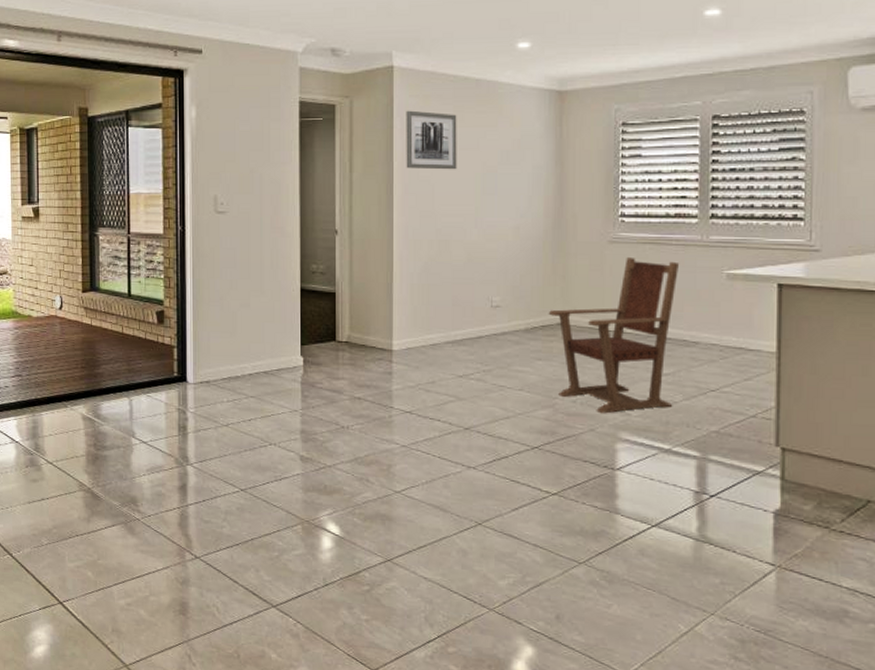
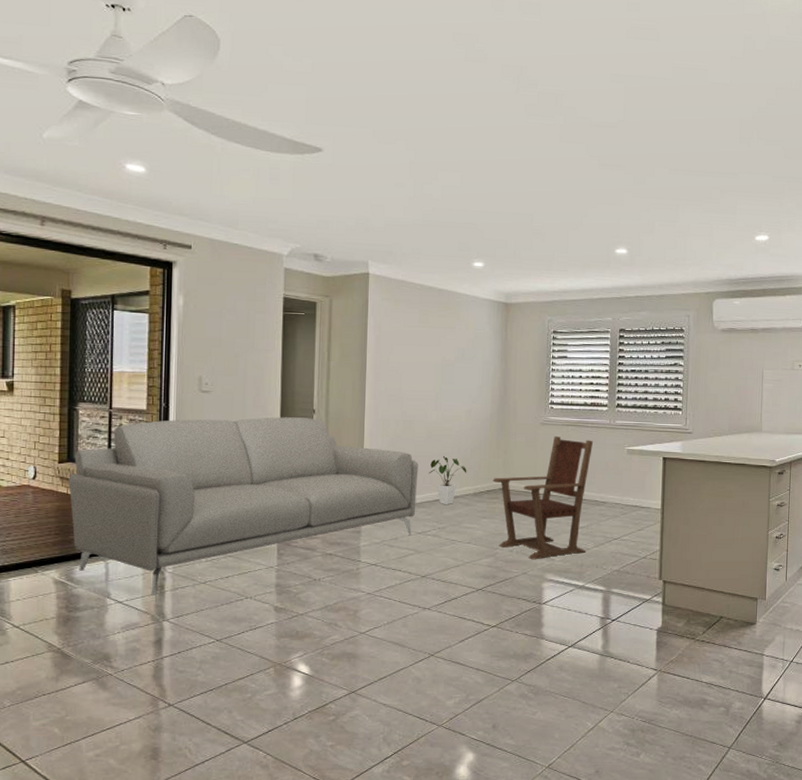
sofa: none [92,239,458,438] -> present [68,417,419,596]
wall art: present [406,110,457,170] -> none [377,311,422,362]
house plant: none [470,282,516,344] -> present [429,455,467,505]

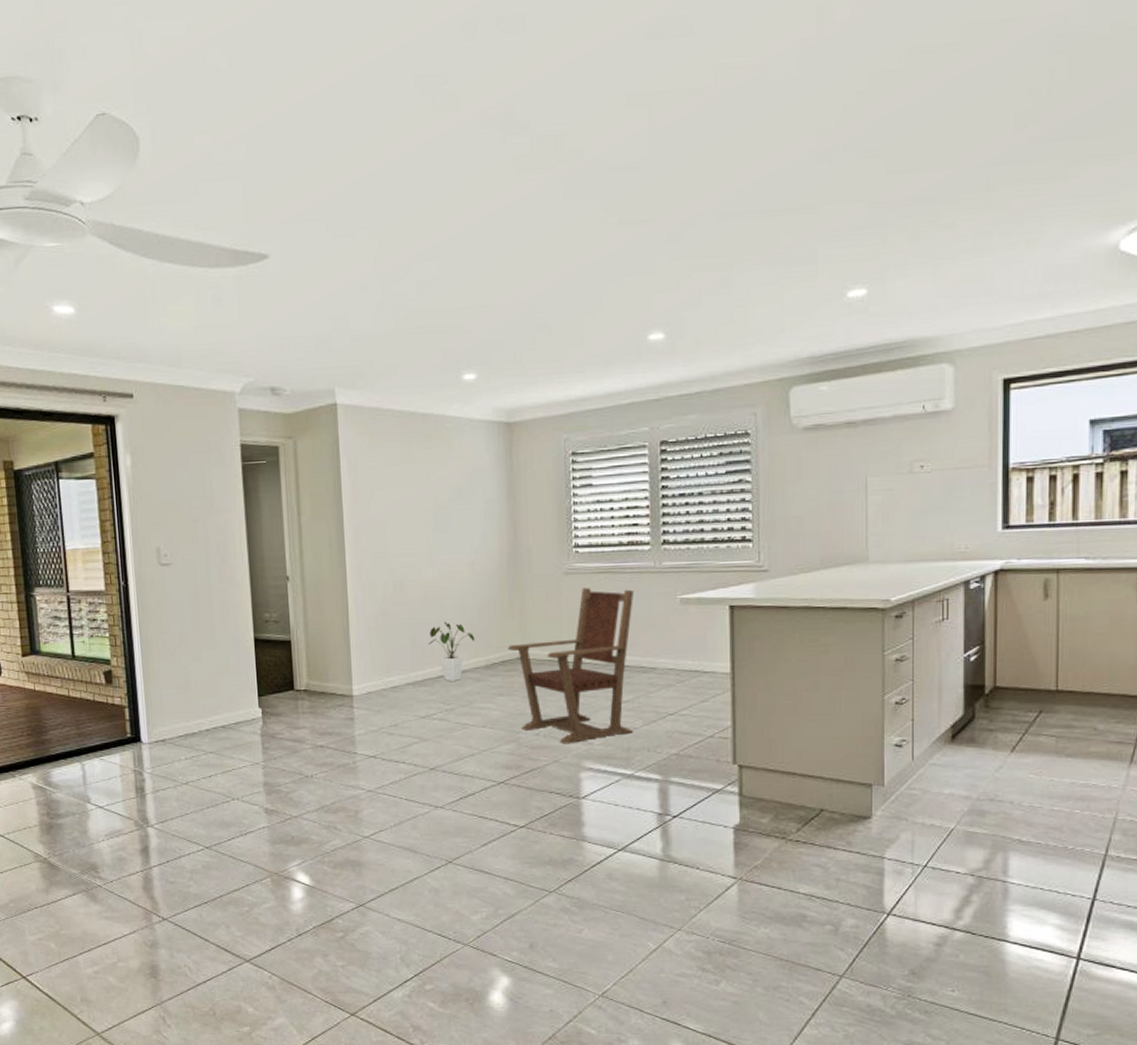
sofa: present [68,417,419,596] -> none [34,586,417,800]

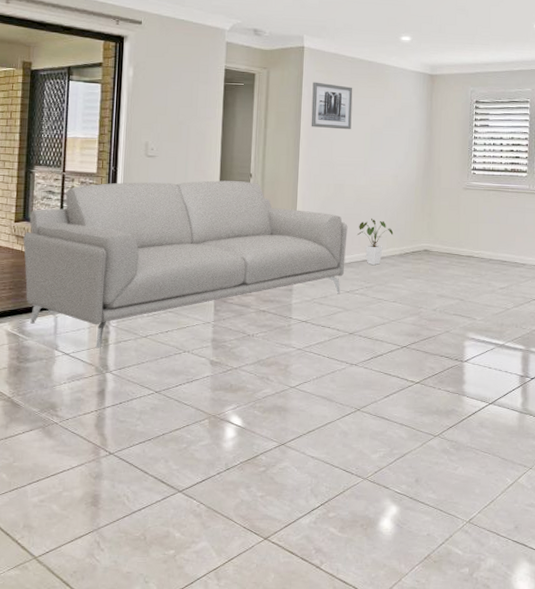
sofa: none [34,586,417,800] -> present [23,180,348,349]
wall art: none [352,448,408,509] -> present [311,82,353,130]
armchair: present [507,587,633,745] -> none [417,200,513,319]

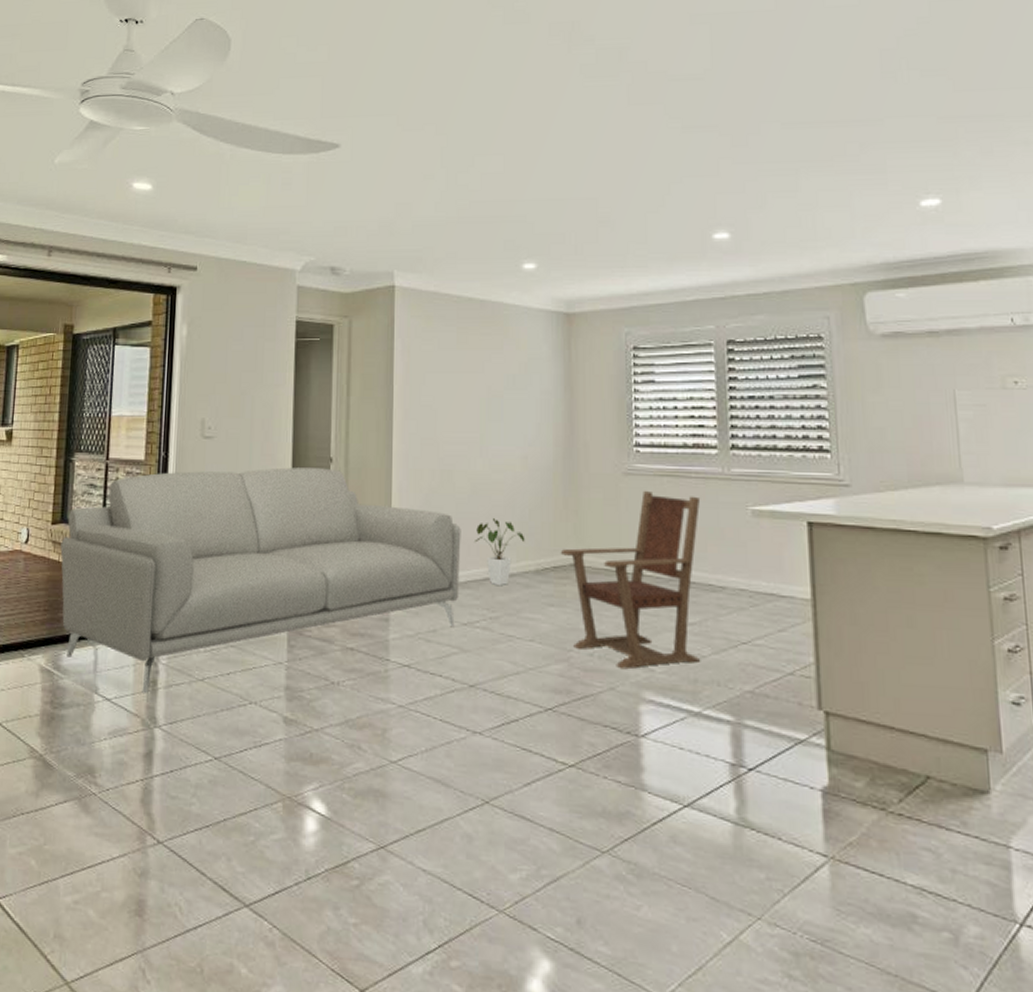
wall art: present [311,82,353,130] -> none [406,331,461,394]
armchair: none [417,200,513,319] -> present [560,490,700,670]

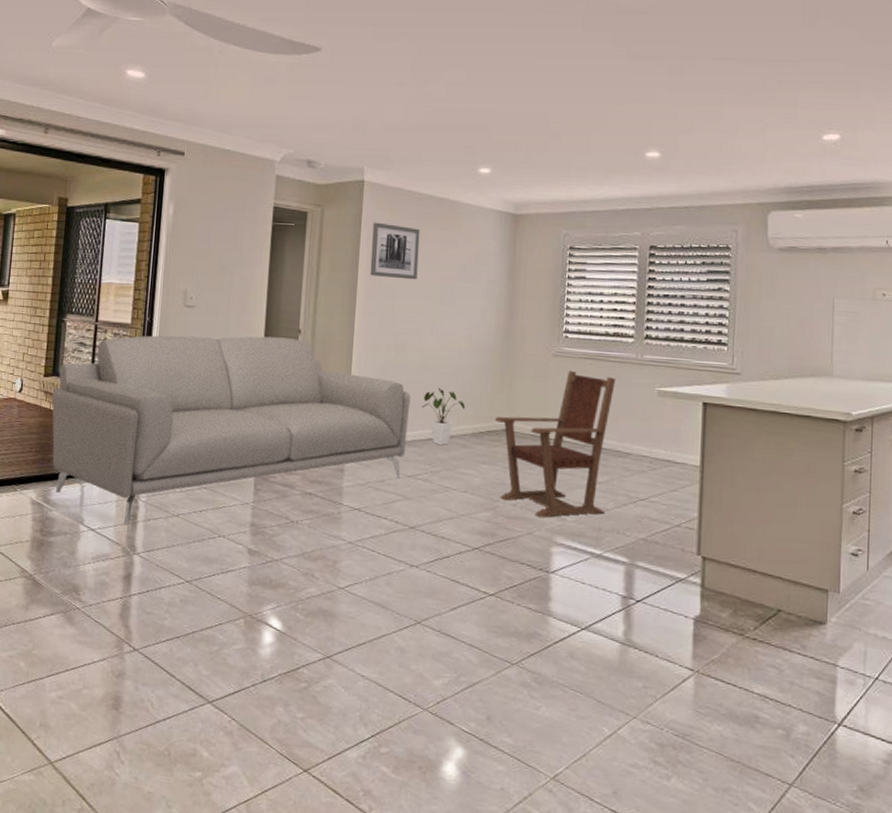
wall art: none [406,331,461,394] -> present [370,222,420,280]

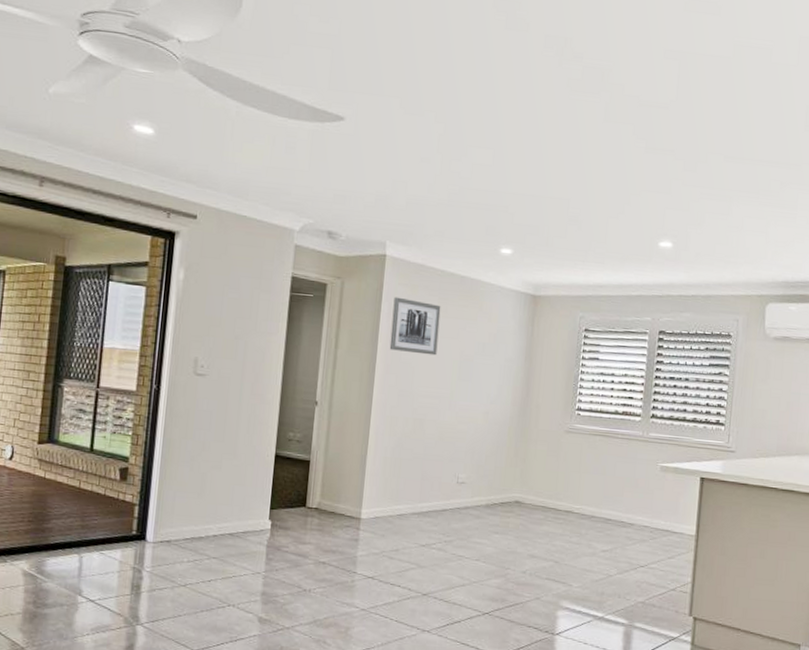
sofa: present [51,335,411,526] -> none [46,403,427,597]
house plant: present [422,387,466,446] -> none [438,460,481,517]
armchair: present [494,370,615,519] -> none [507,445,622,584]

